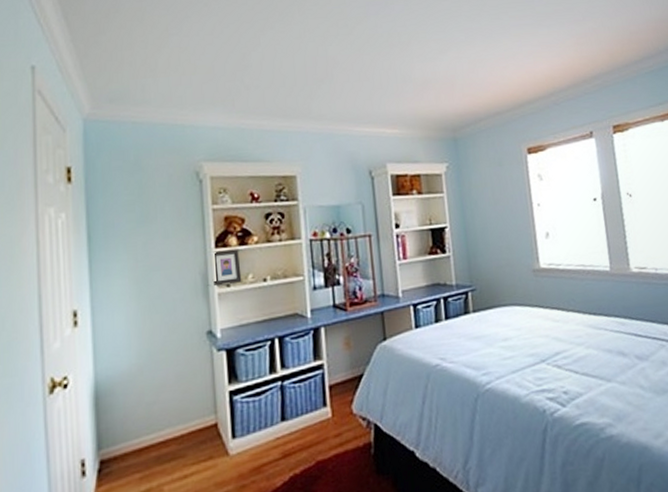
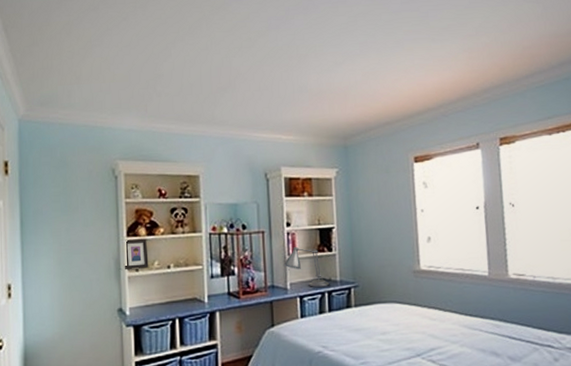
desk lamp: none [394,249,445,294] -> present [283,246,330,288]

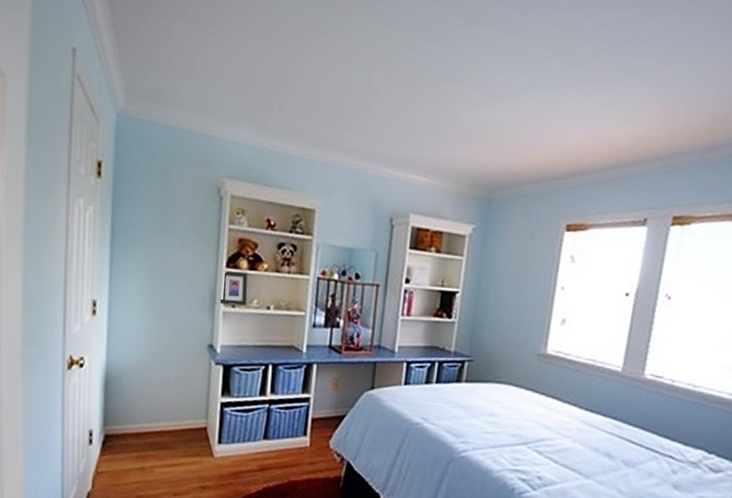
desk lamp: present [283,246,330,288] -> none [395,306,443,357]

